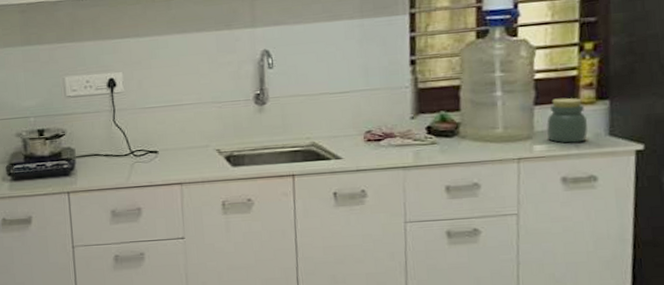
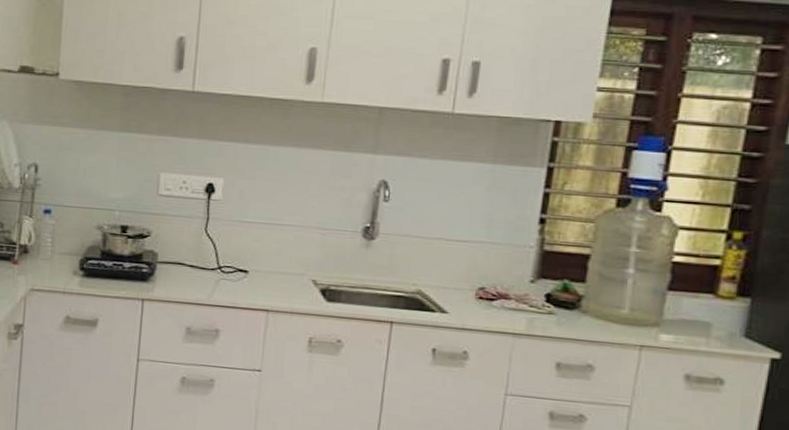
jar: present [546,97,588,143] -> none [677,286,723,339]

